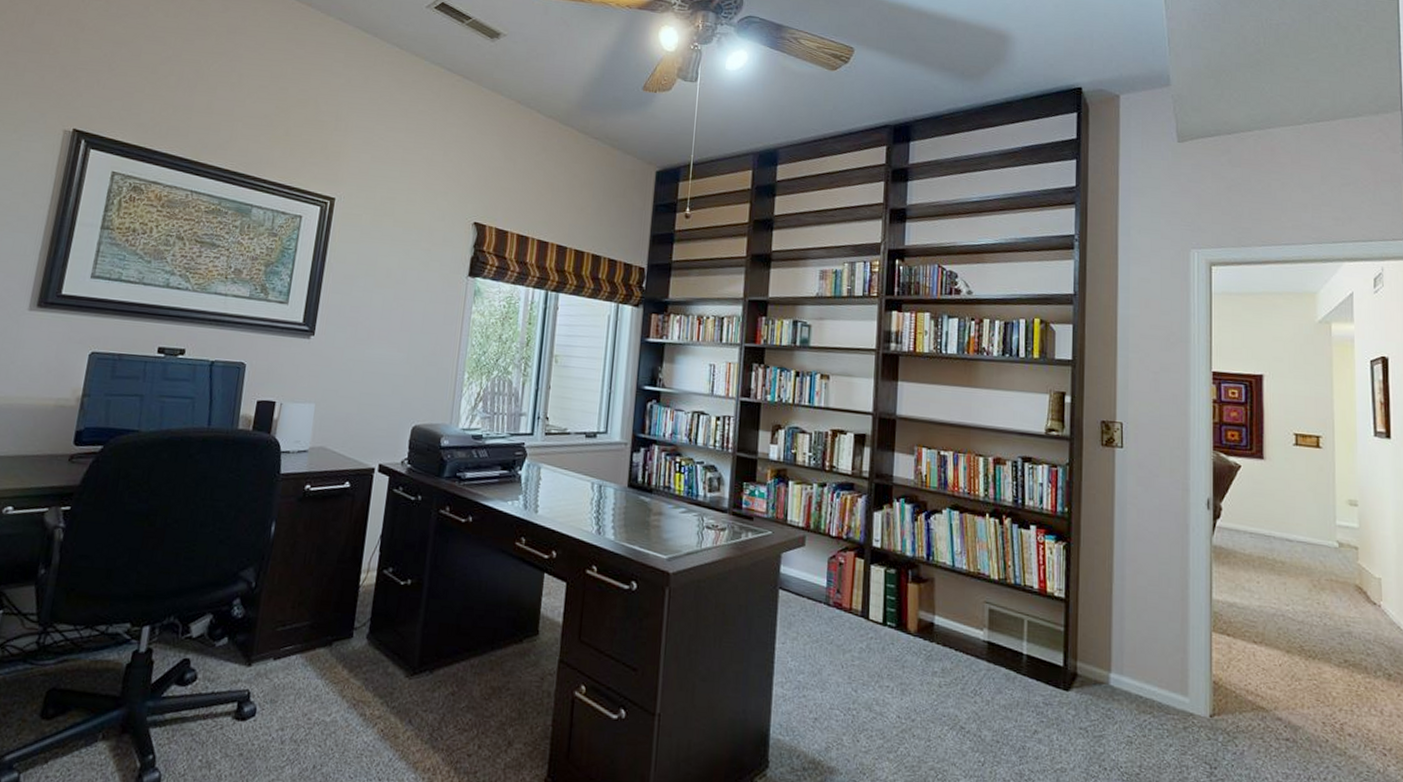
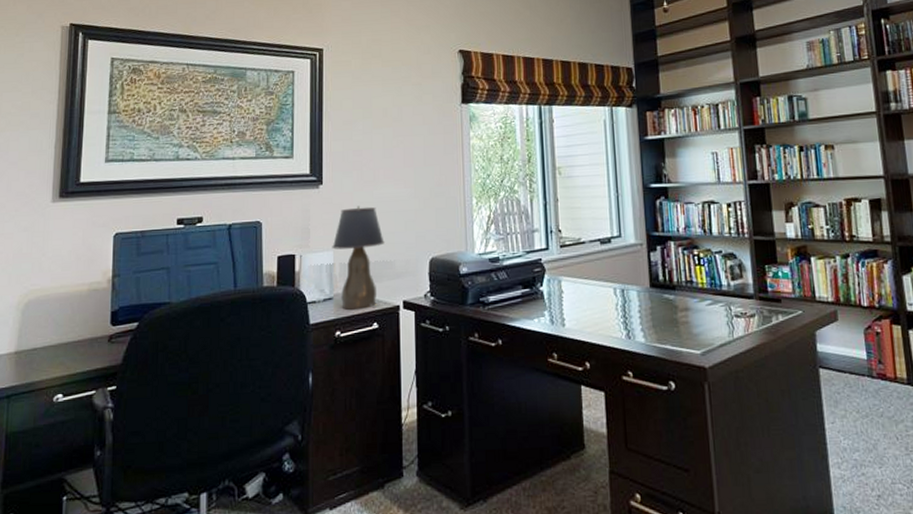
table lamp: none [314,362,369,467] -> present [332,206,384,311]

